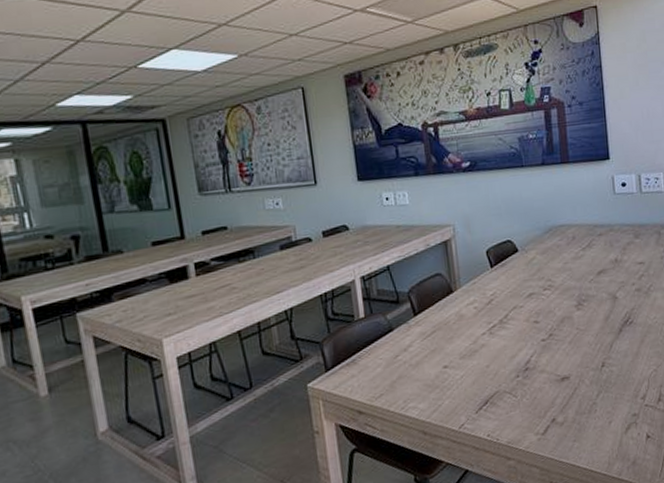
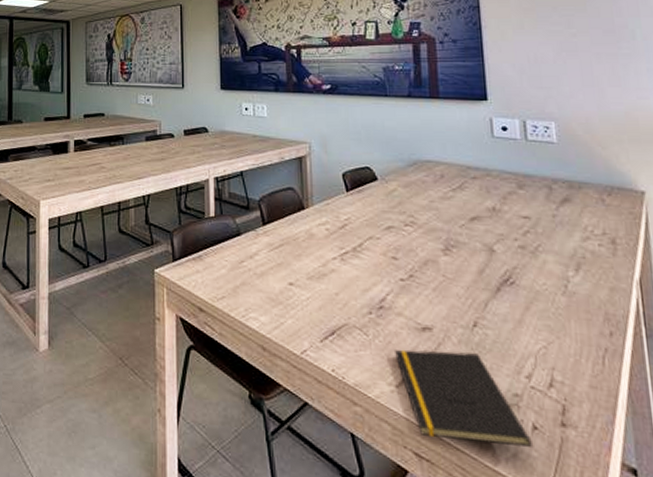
notepad: none [539,389,646,469] -> present [393,349,532,447]

